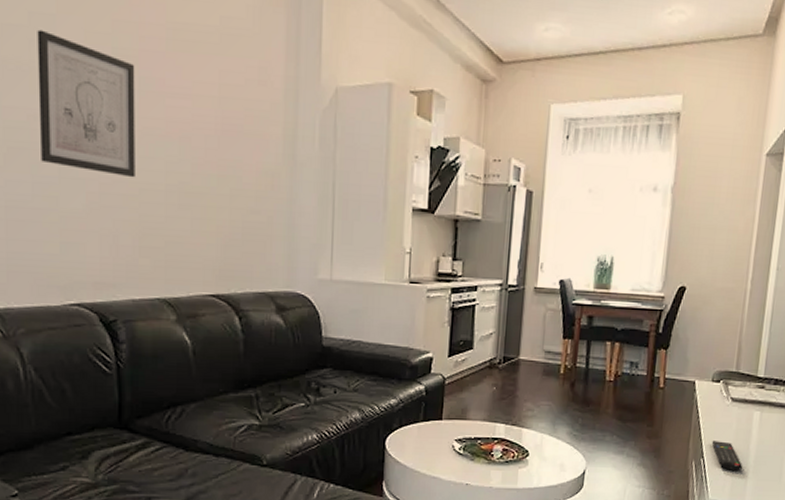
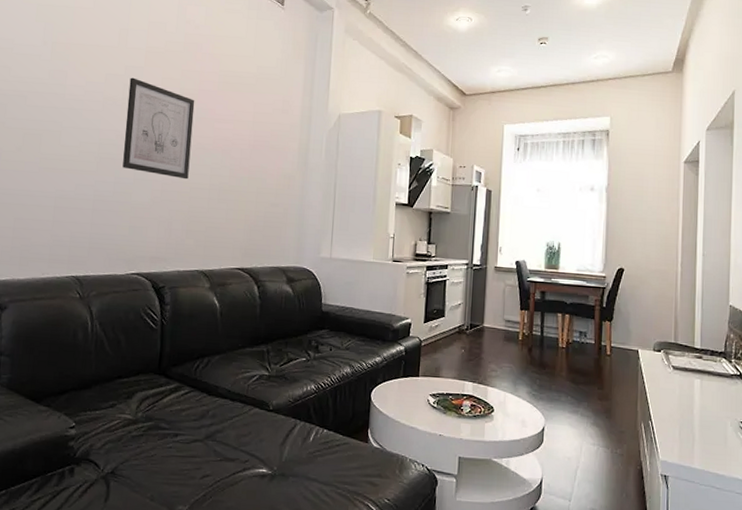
remote control: present [712,441,742,470] -> none [658,405,688,434]

